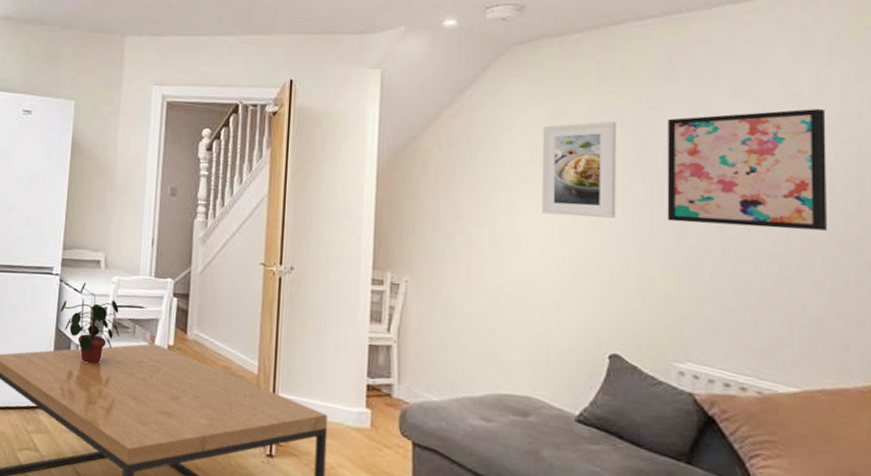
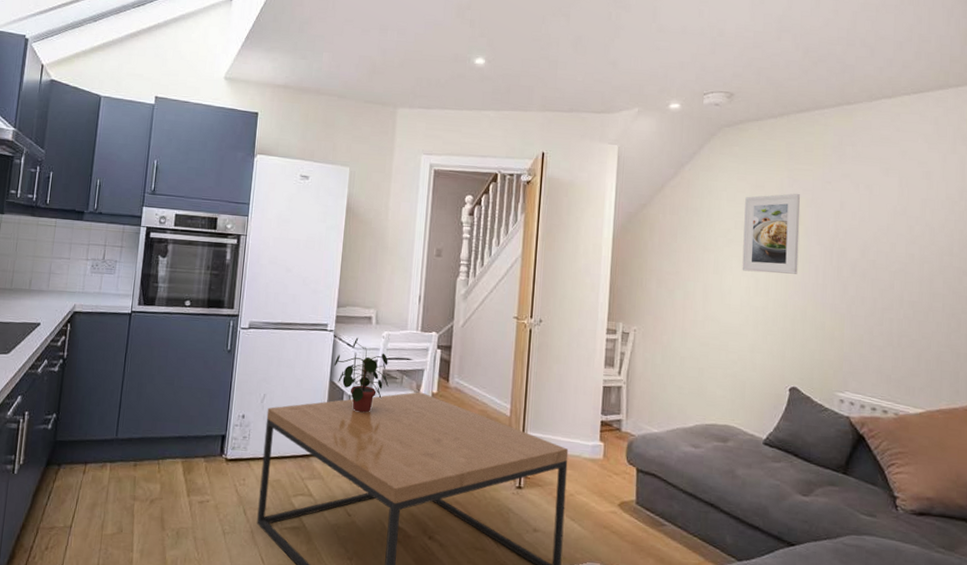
wall art: present [667,109,827,231] -> none [835,185,949,283]

